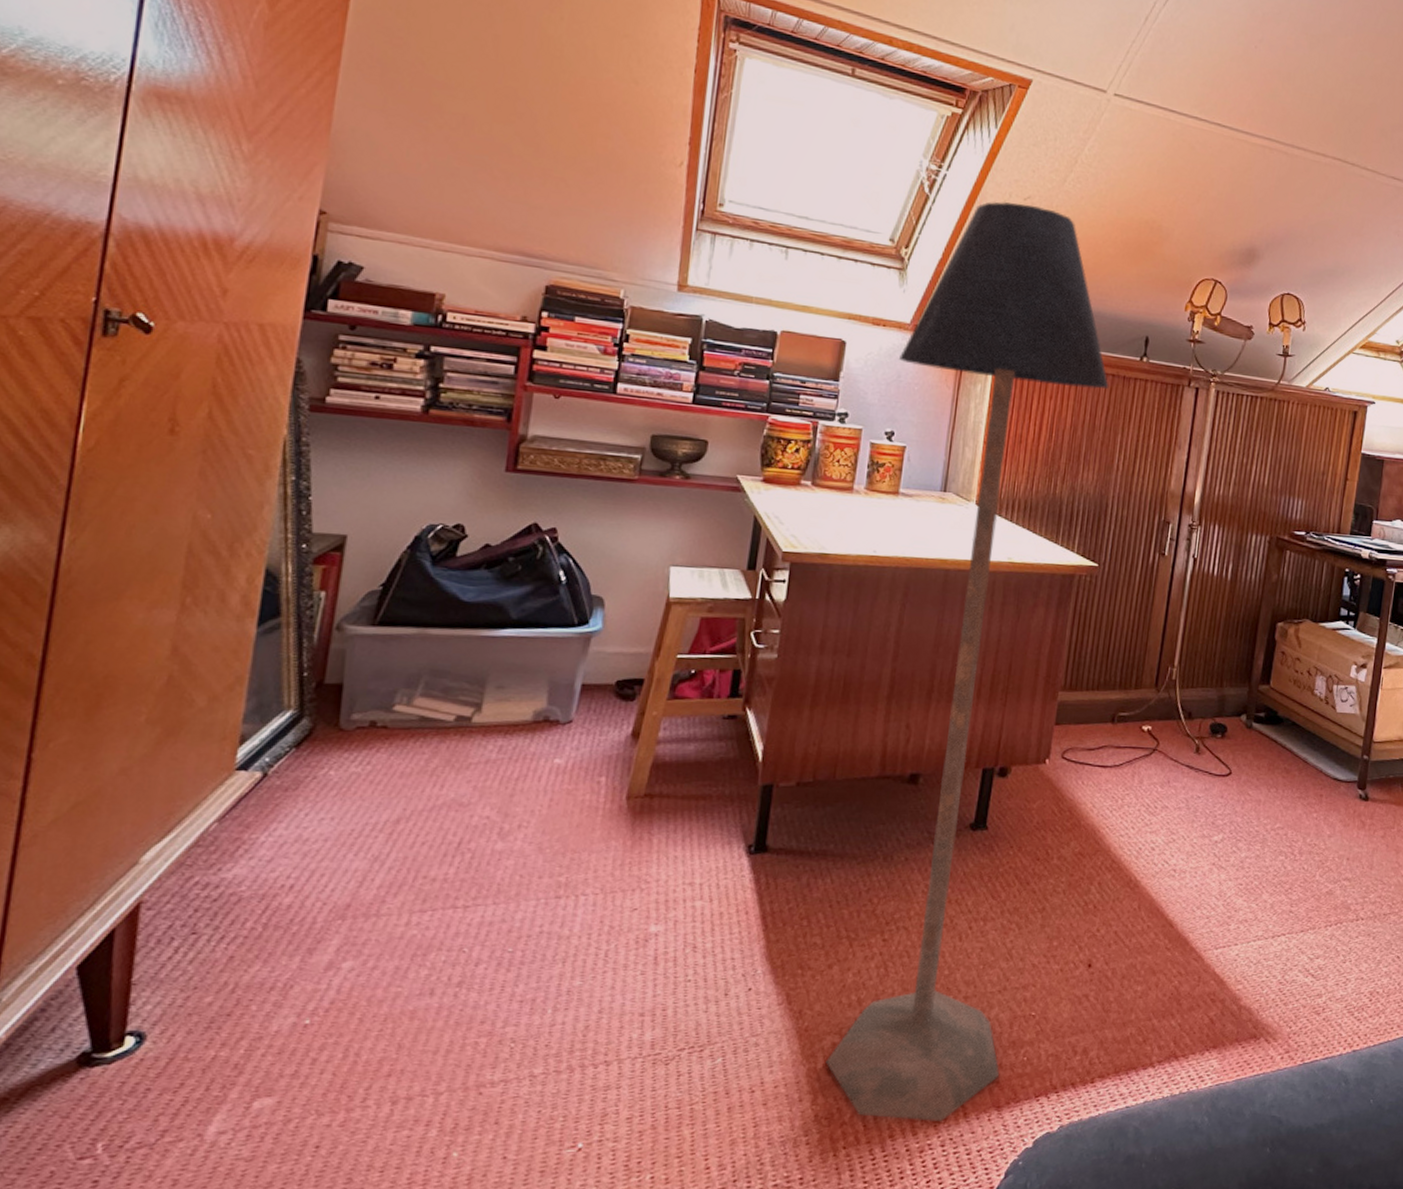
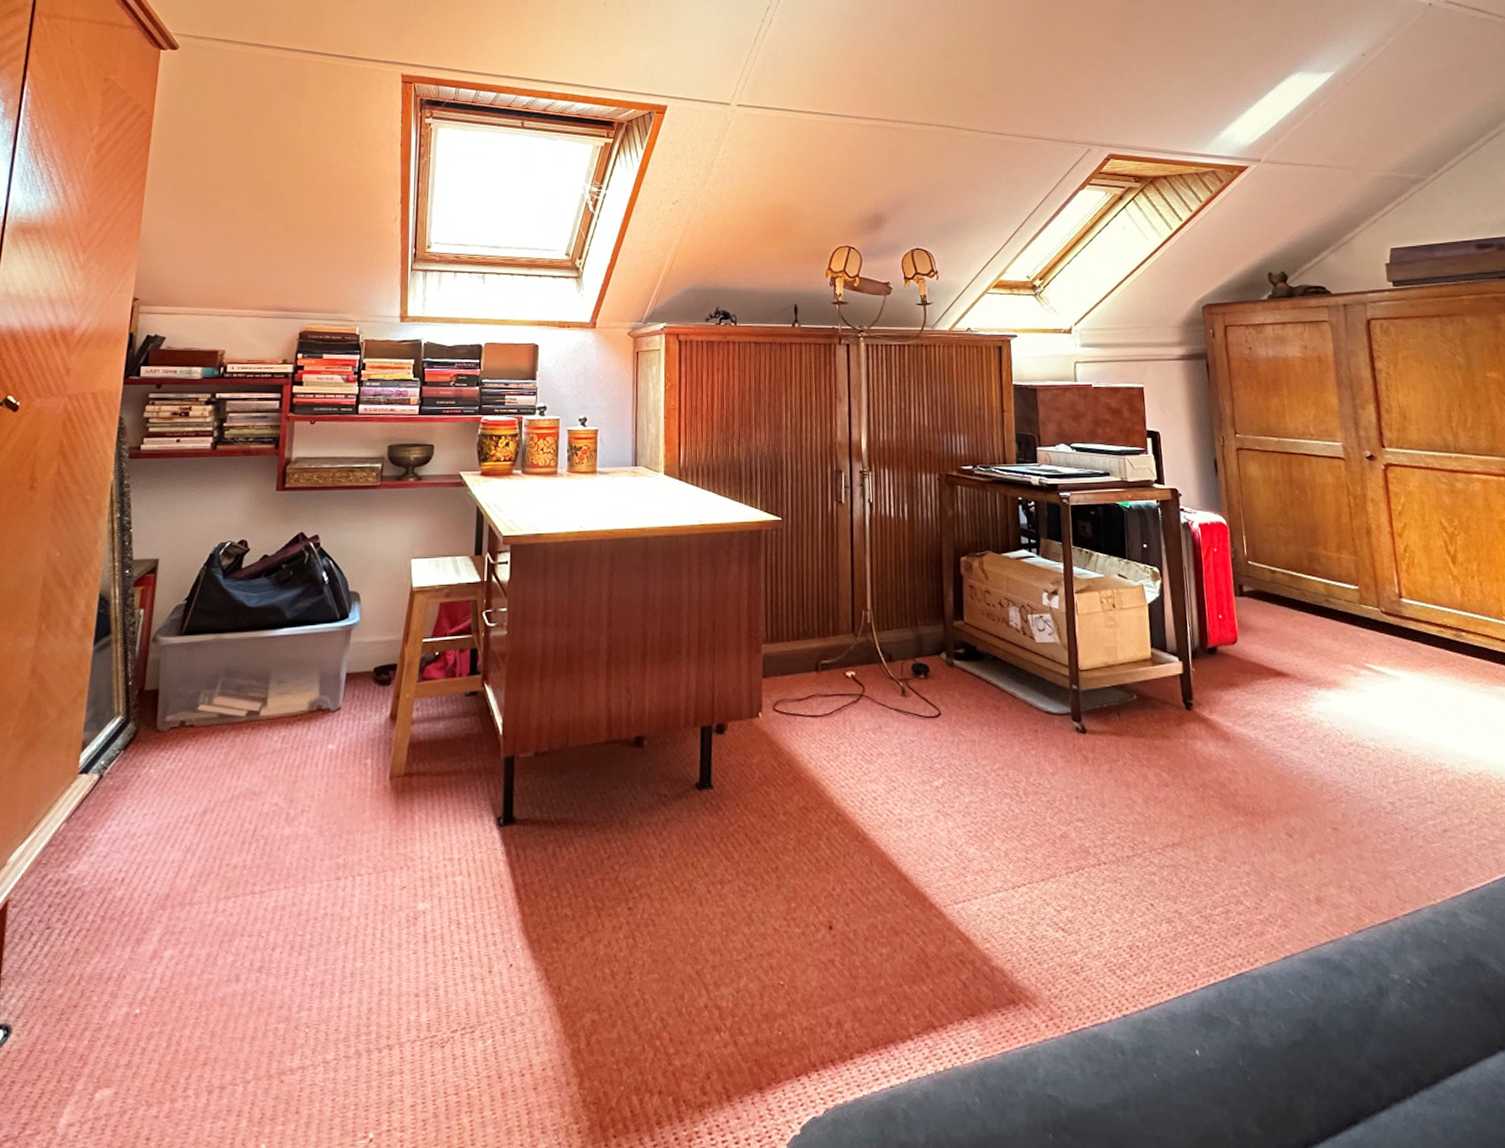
floor lamp: present [826,201,1109,1122] -> none [584,207,768,1107]

